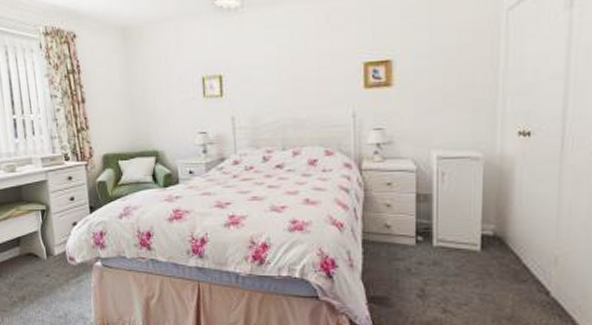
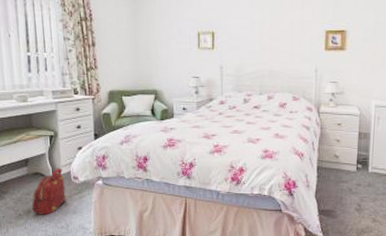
backpack: none [26,247,64,302] -> present [31,168,67,215]

